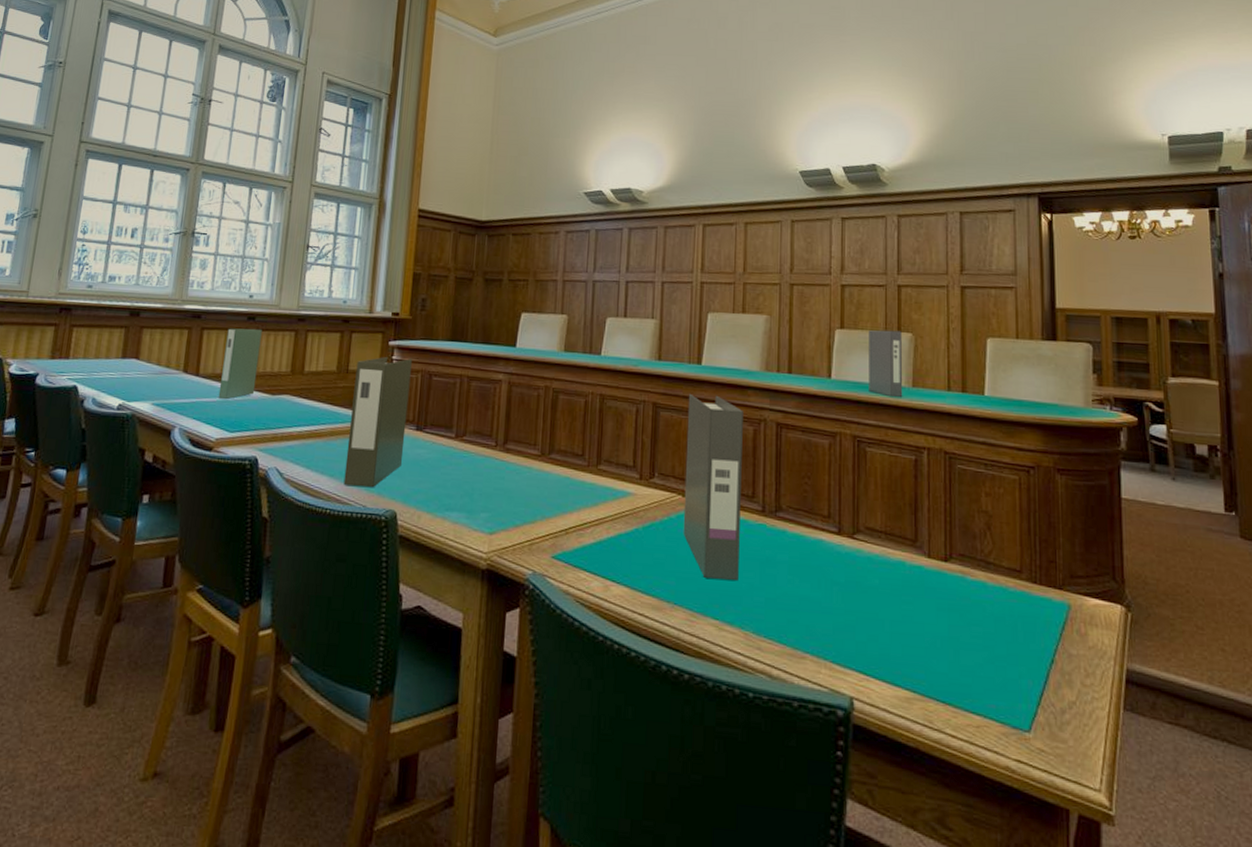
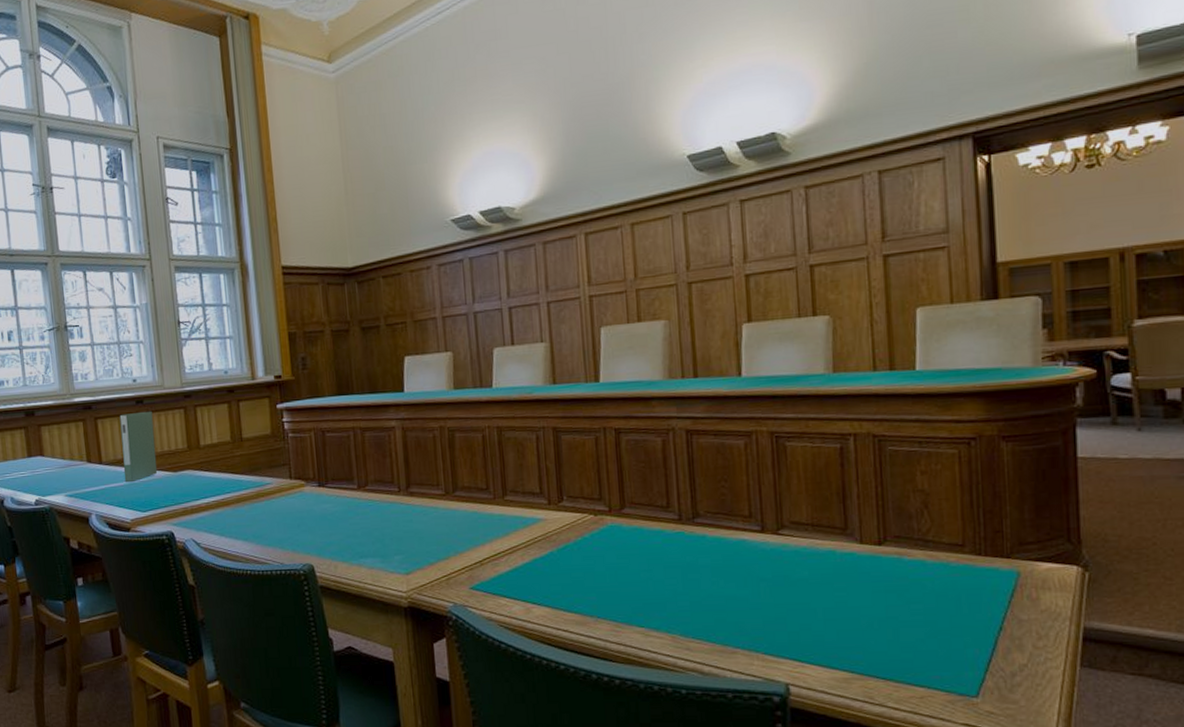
binder: present [343,357,412,488] -> none [249,419,311,546]
binder: present [683,393,743,580] -> none [589,411,661,590]
binder: present [869,330,903,398] -> none [780,315,823,387]

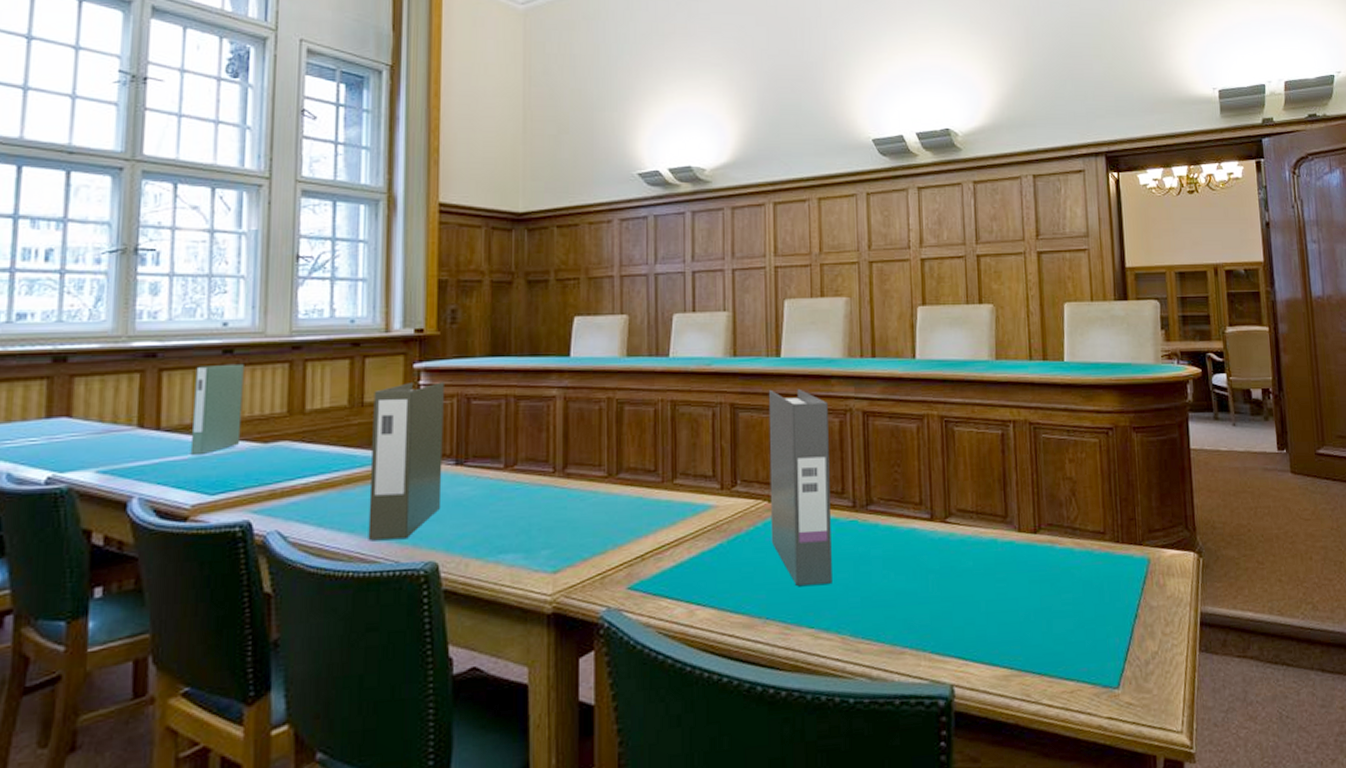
binder: none [249,419,311,546] -> present [368,382,444,540]
binder: none [589,411,661,590] -> present [768,388,832,586]

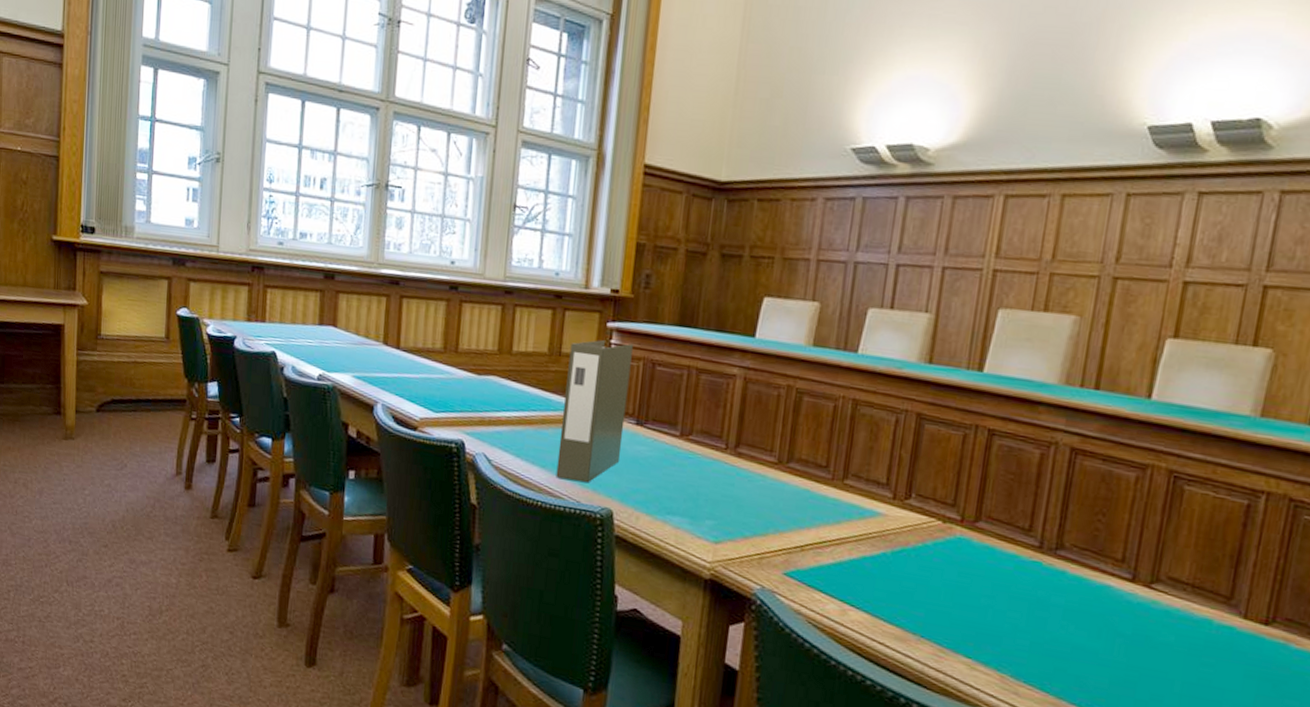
binder: present [190,363,244,456] -> none [421,298,466,377]
binder: present [768,388,832,586] -> none [939,405,1030,620]

